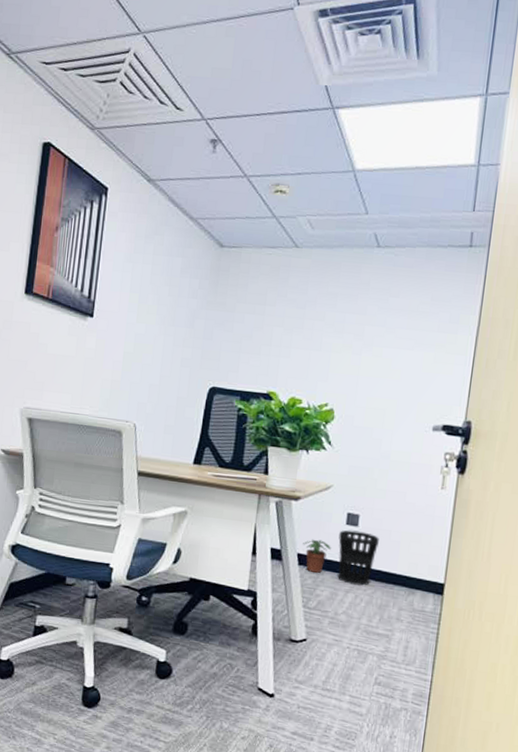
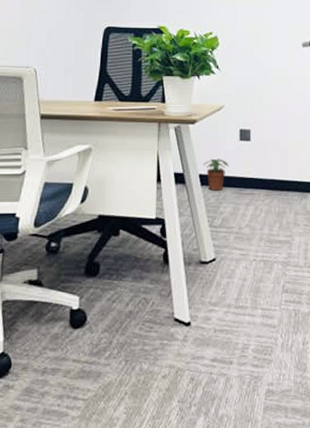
wastebasket: present [337,530,379,587] -> none [234,145,270,198]

